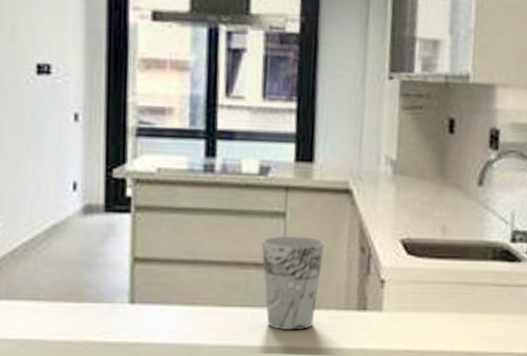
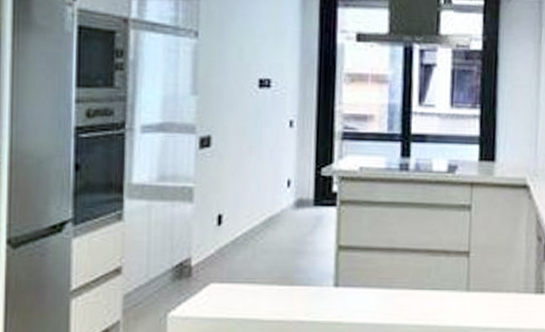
cup: present [261,235,324,331] -> none [450,226,505,312]

